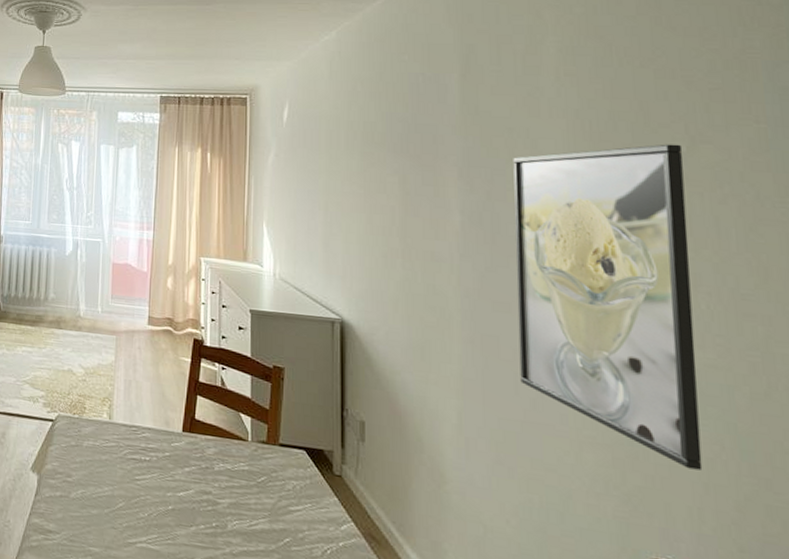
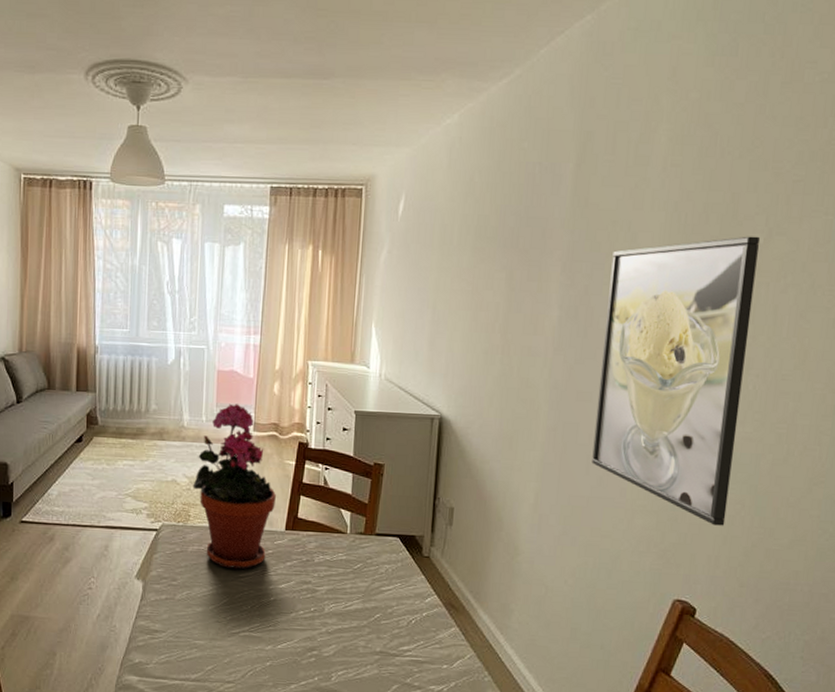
potted plant: none [88,296,172,471] -> present [192,403,276,570]

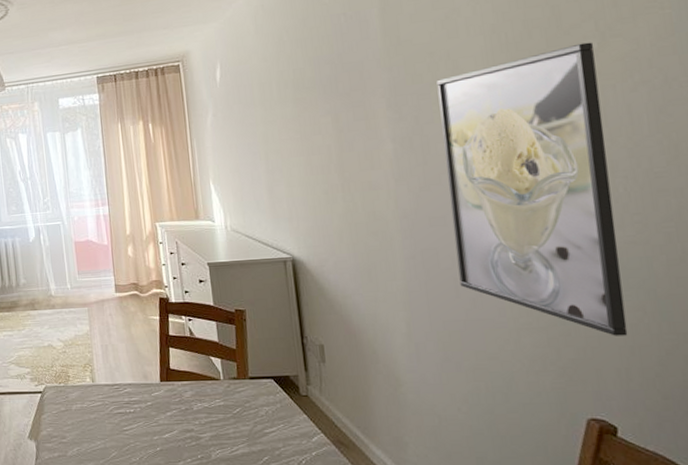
potted plant: present [192,403,276,570] -> none [67,269,147,424]

